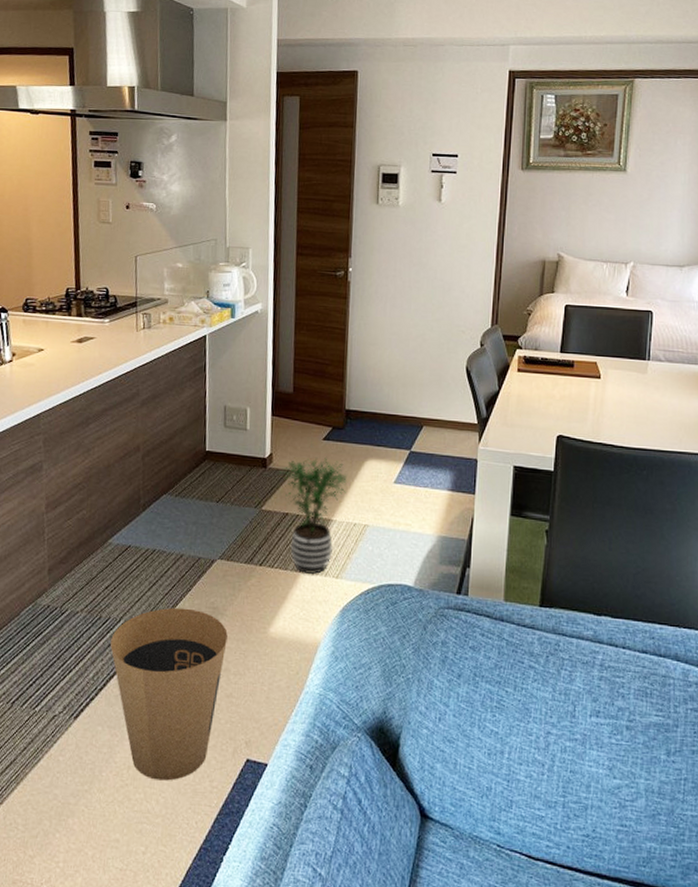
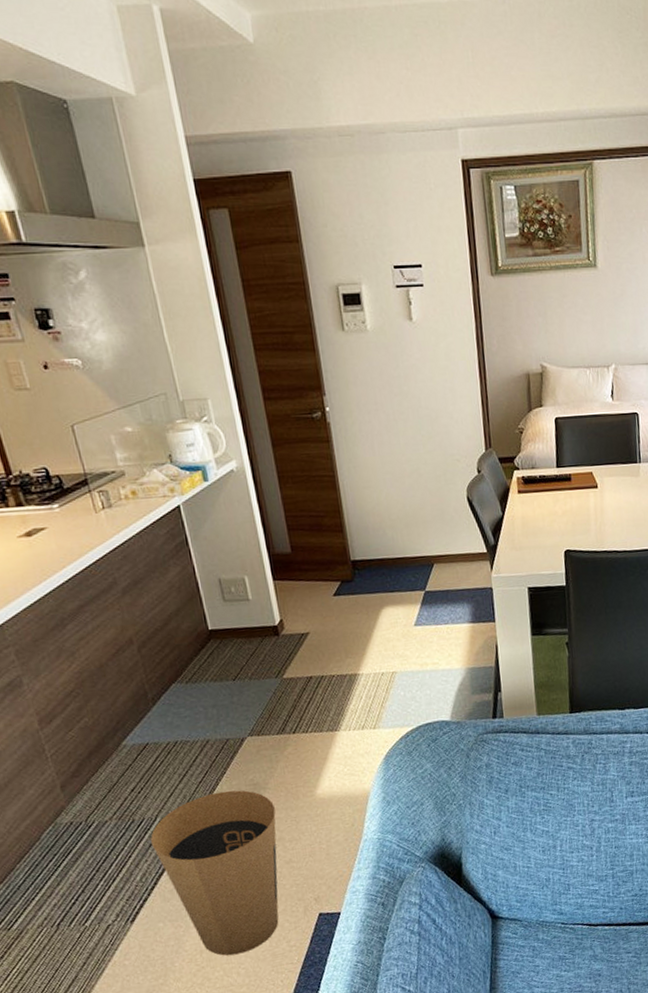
potted plant: present [278,456,348,574] -> none [292,612,368,731]

